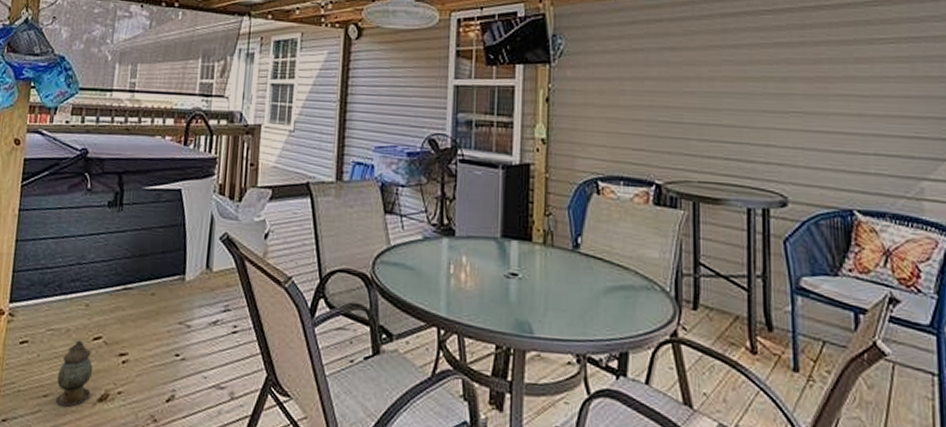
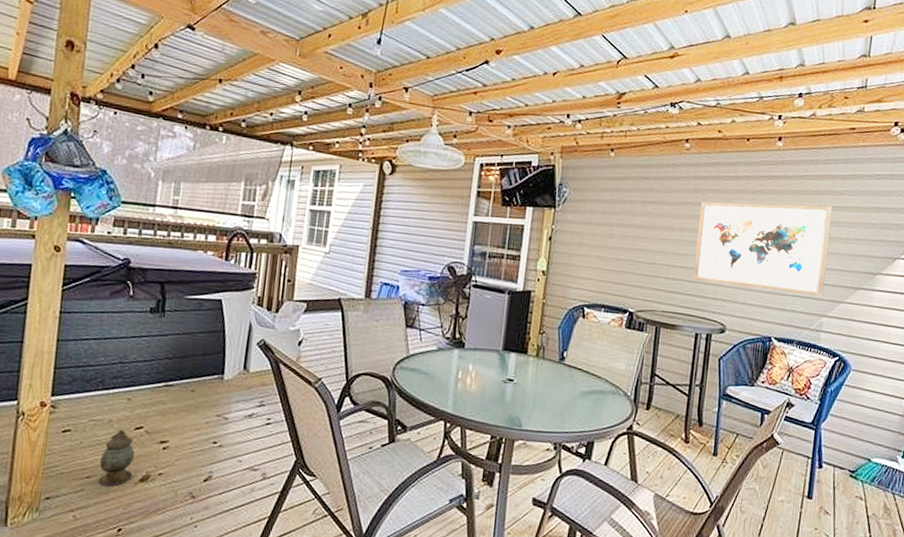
wall art: none [732,36,919,155] -> present [693,201,833,298]

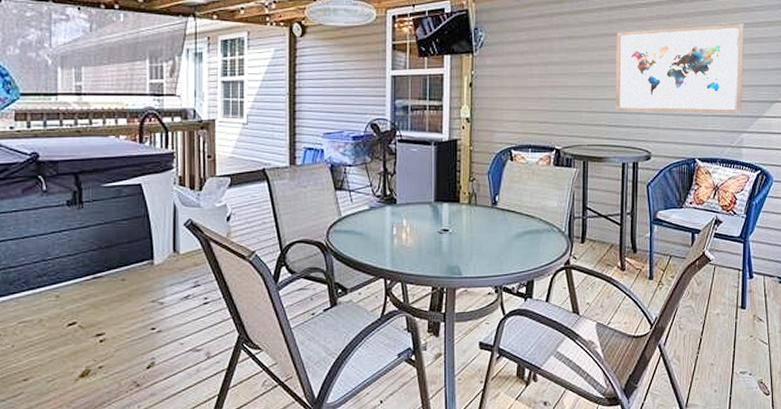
lantern: present [99,429,135,487] -> none [36,328,72,387]

